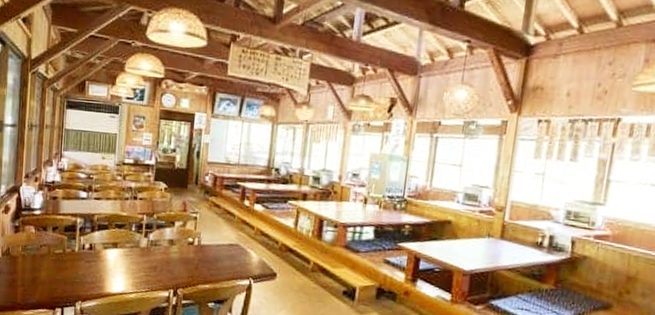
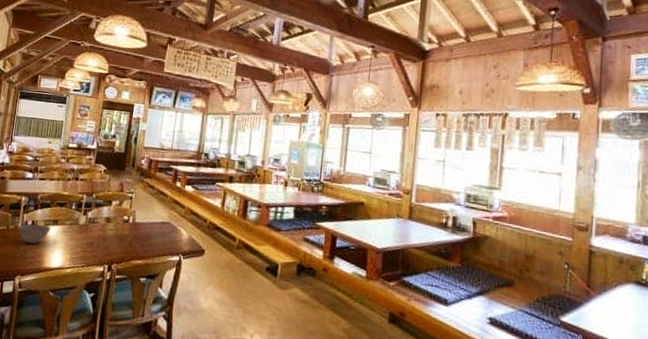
bowl: none [75,247,110,269] -> present [18,224,51,244]

